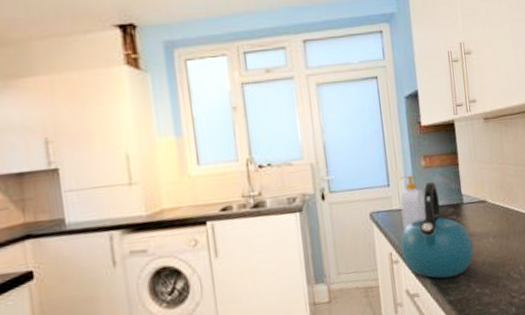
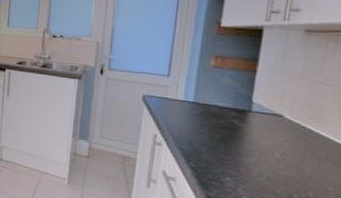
soap bottle: present [399,175,426,230] -> none [174,71,206,119]
kettle: present [400,182,473,279] -> none [166,82,252,177]

